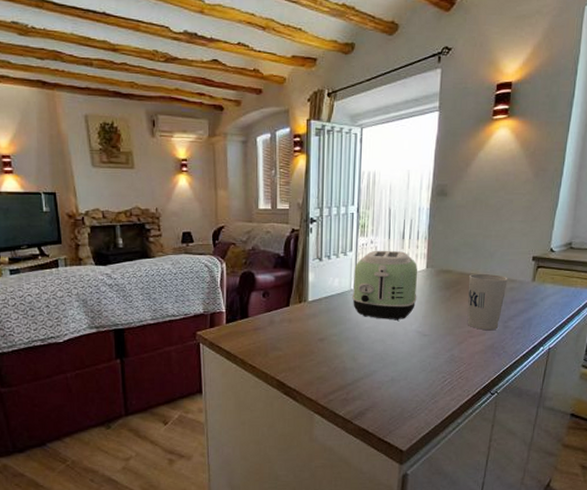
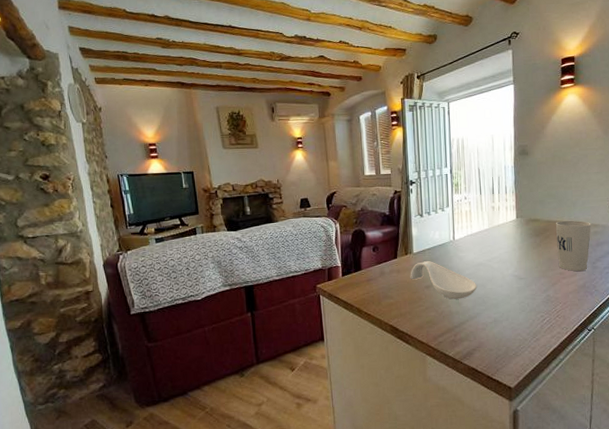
spoon rest: none [302,311,376,355] -> present [410,261,478,300]
toaster: present [352,250,418,320] -> none [452,204,511,267]

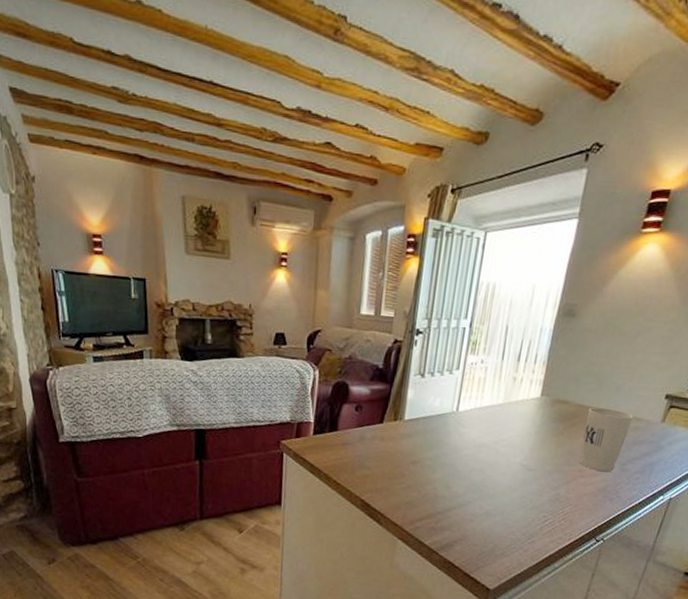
spoon rest: present [410,261,478,300] -> none [395,432,475,483]

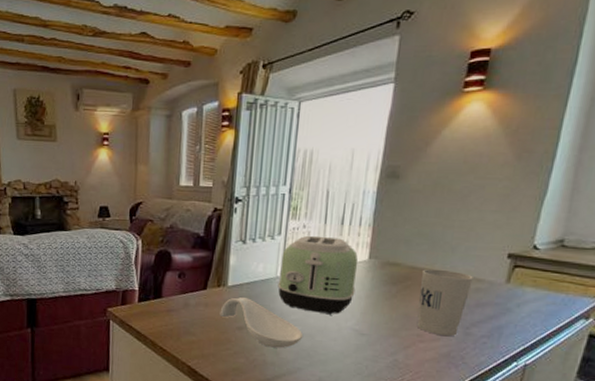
spoon rest: none [395,432,475,483] -> present [219,297,304,348]
toaster: none [453,371,531,451] -> present [278,235,358,315]

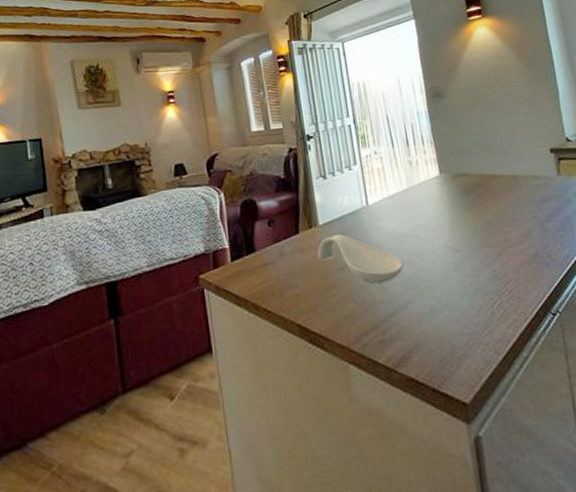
toaster: present [278,235,358,315] -> none [362,159,438,237]
cup: present [416,268,473,337] -> none [488,172,536,237]

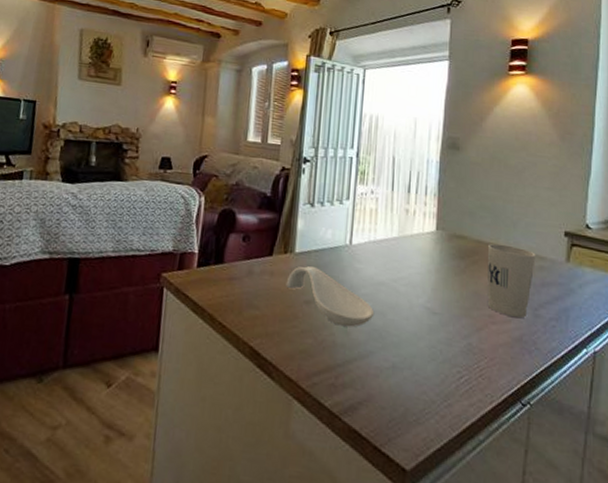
cup: none [488,172,536,237] -> present [487,243,536,318]

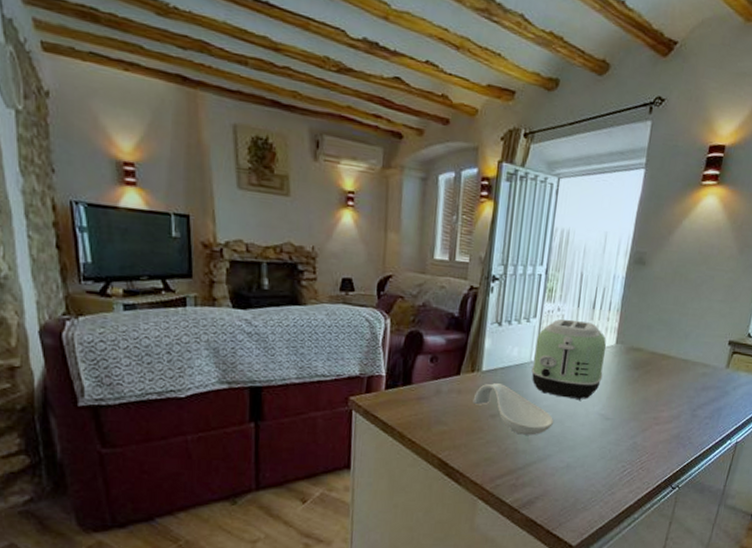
toaster: none [347,202,426,290] -> present [531,319,607,400]
cup: present [487,243,536,318] -> none [653,354,701,419]

